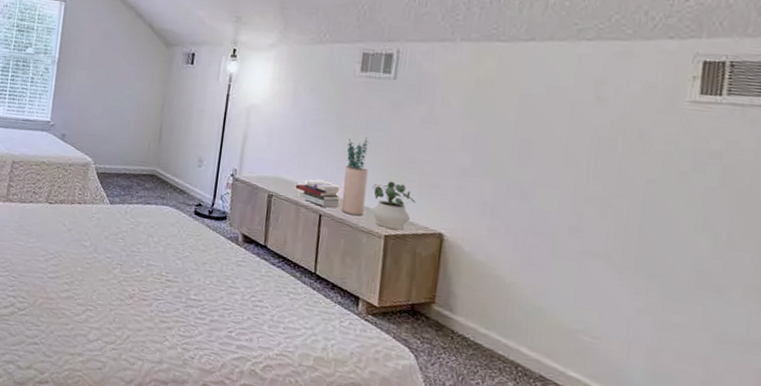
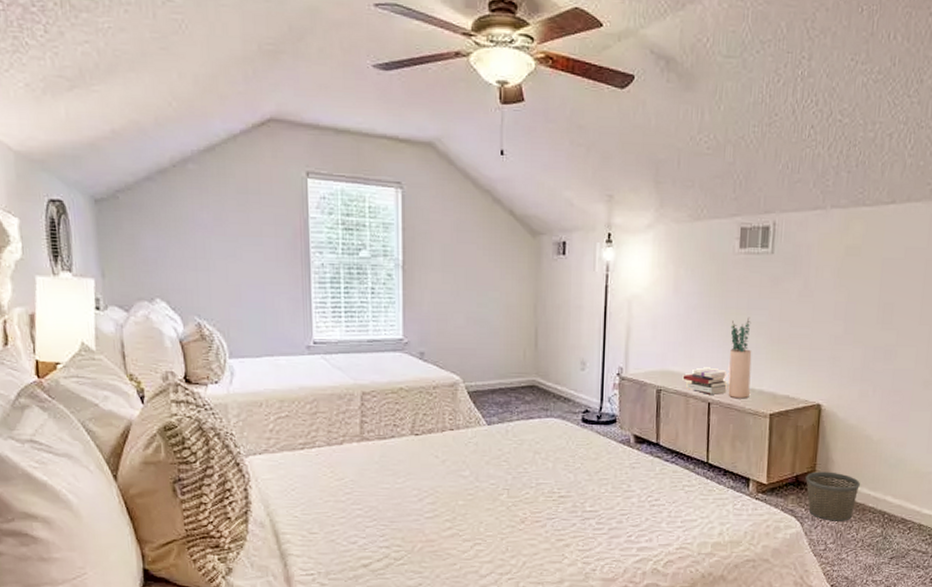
potted plant: present [371,181,416,230] -> none [756,359,796,408]
basket: none [423,303,488,365] -> present [806,471,860,521]

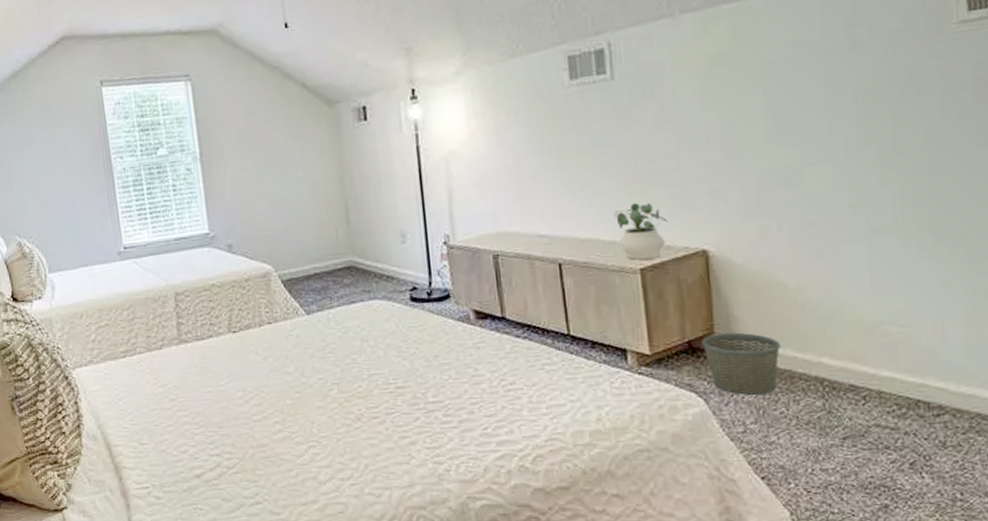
books: present [682,368,727,395] -> none [522,223,580,254]
vase: present [728,317,752,399] -> none [573,157,610,255]
potted plant: none [756,359,796,408] -> present [614,202,668,261]

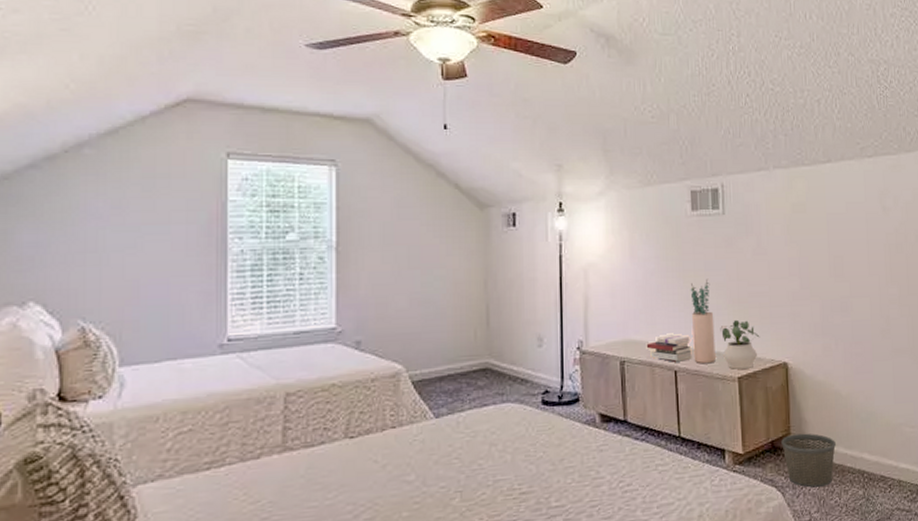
books: none [522,223,580,254] -> present [646,334,692,362]
vase: none [573,157,610,255] -> present [690,278,716,364]

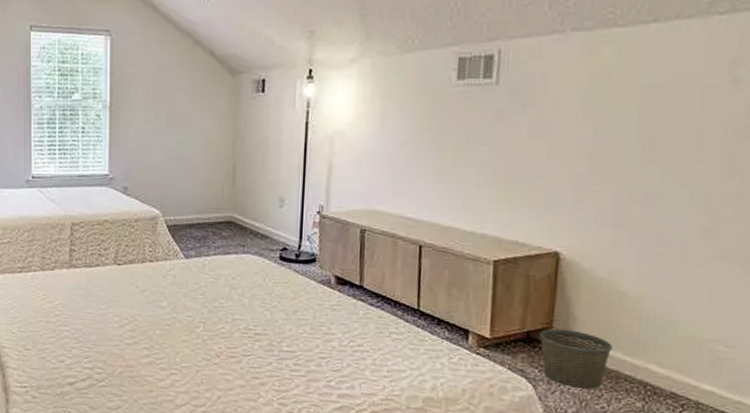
books: present [646,334,692,362] -> none [390,208,442,237]
vase: present [690,278,716,364] -> none [443,154,472,243]
potted plant: present [720,319,760,370] -> none [477,200,527,254]

